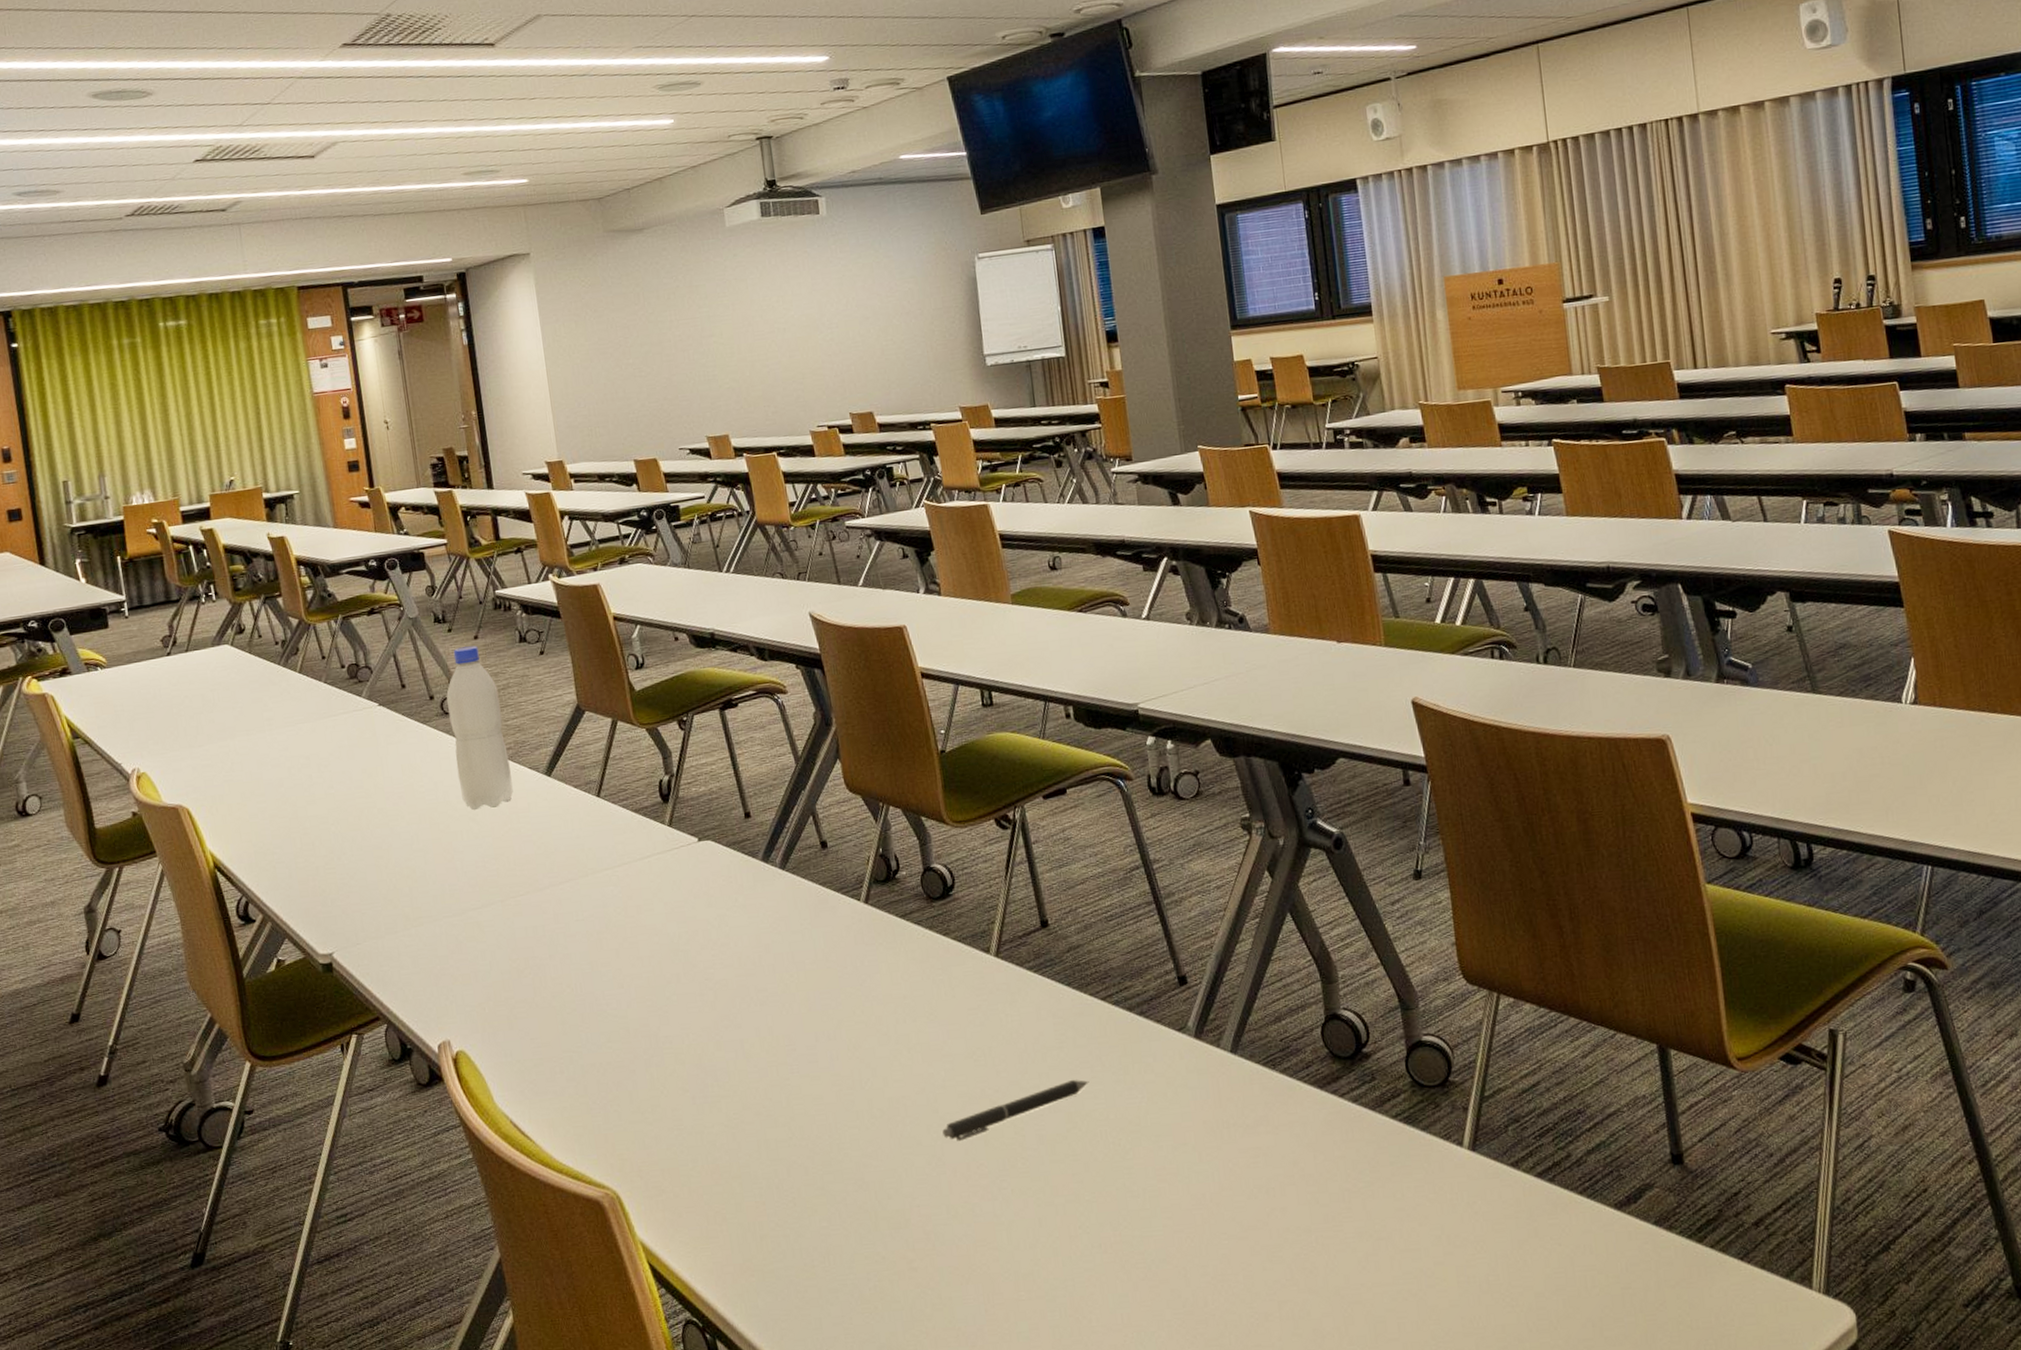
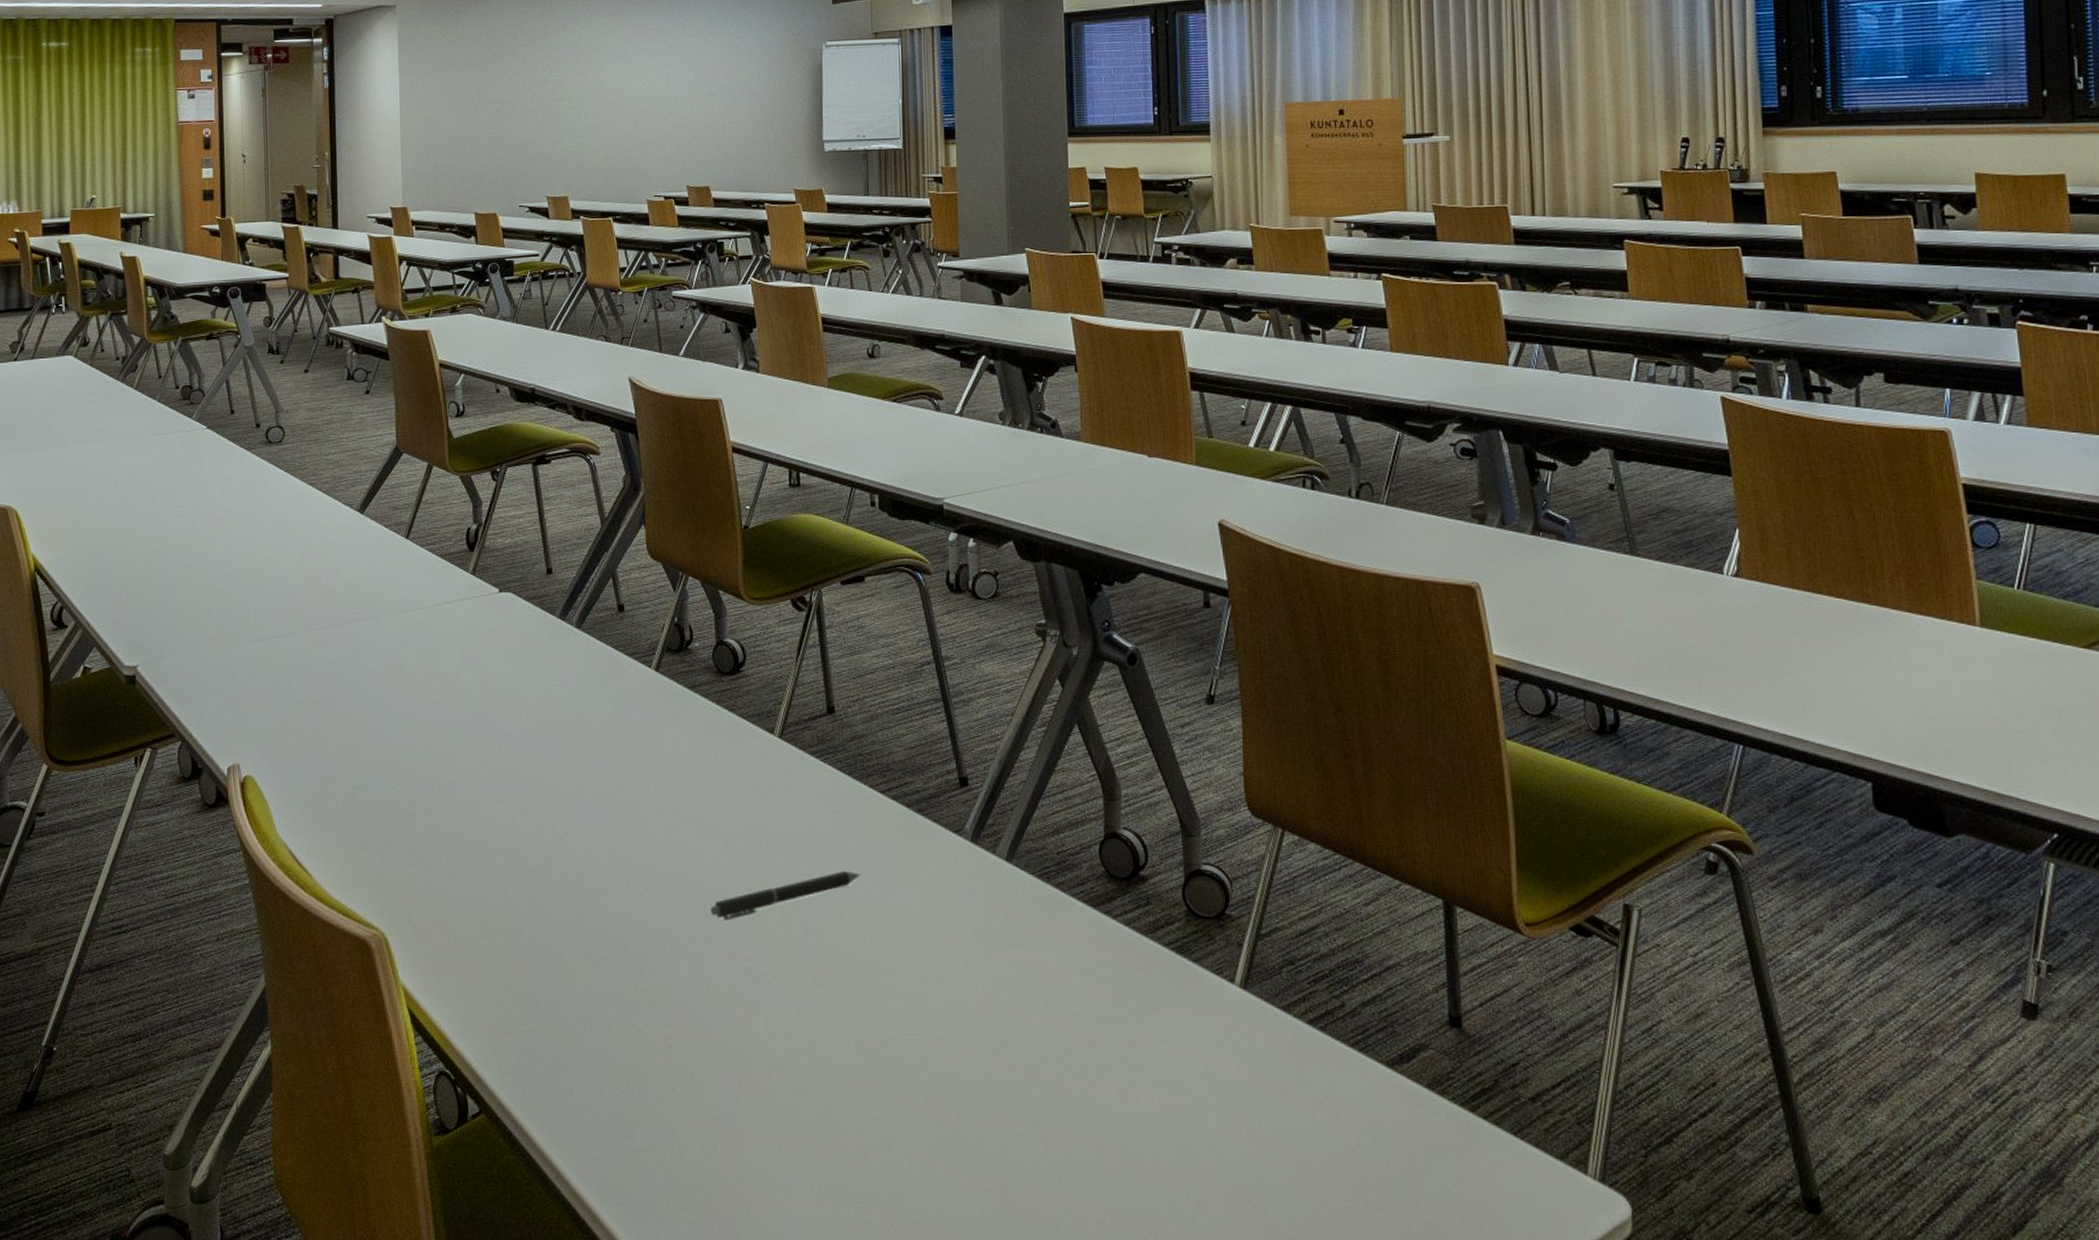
water bottle: present [446,645,513,811] -> none [272,379,326,540]

